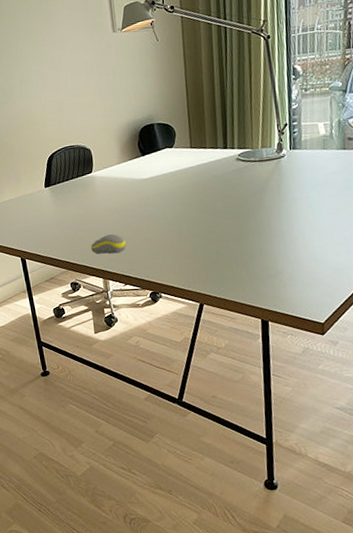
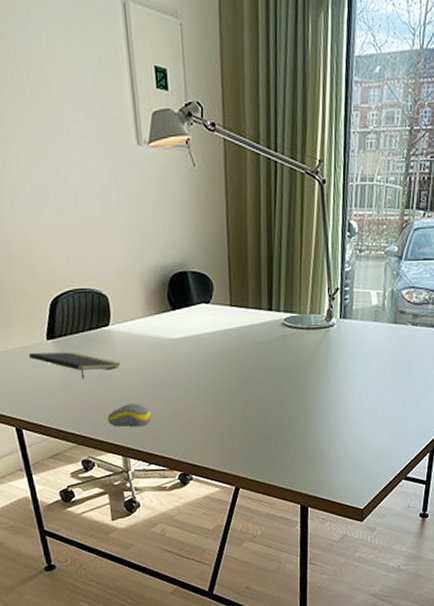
notepad: none [31,195,101,217] -> present [28,352,121,380]

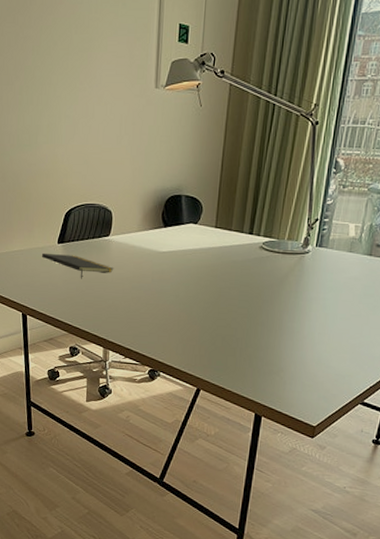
computer mouse: present [108,403,151,427] -> none [96,303,133,324]

